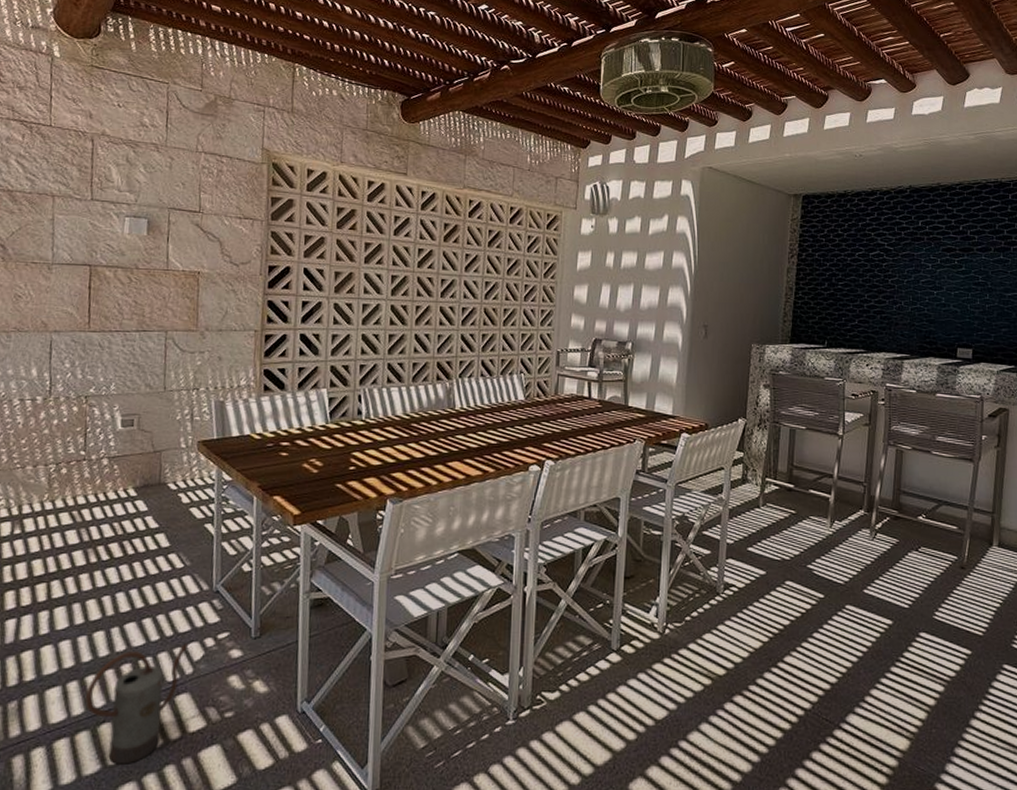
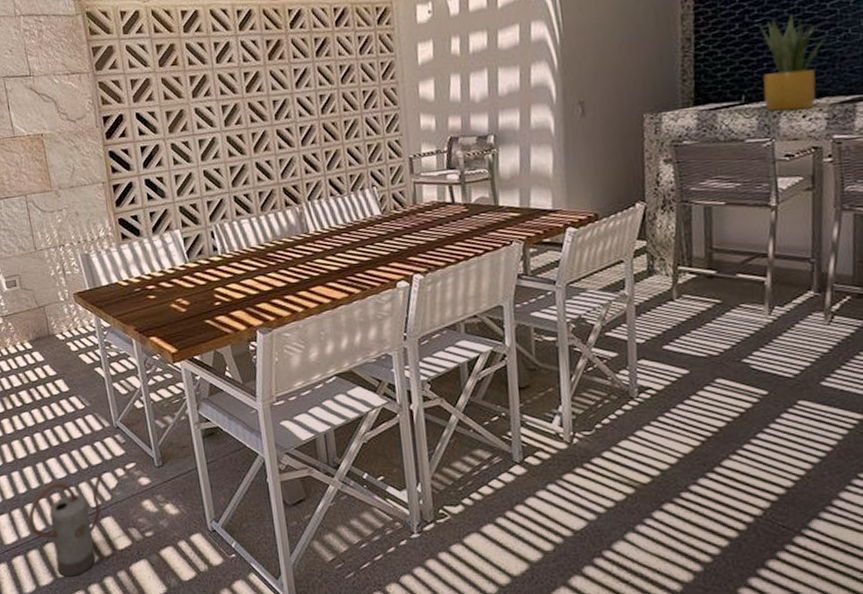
planter: none [840,284,885,360] -> present [760,15,824,112]

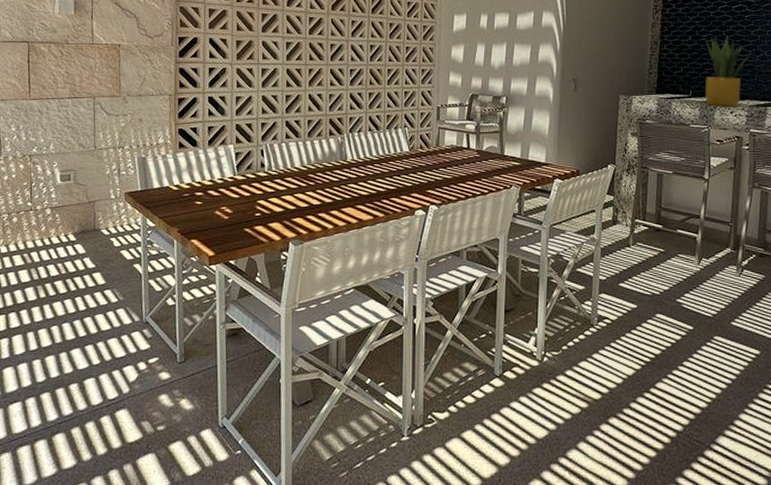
watering can: present [28,474,103,577] -> none [42,366,125,469]

